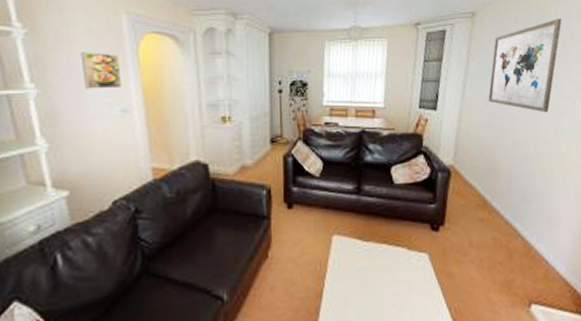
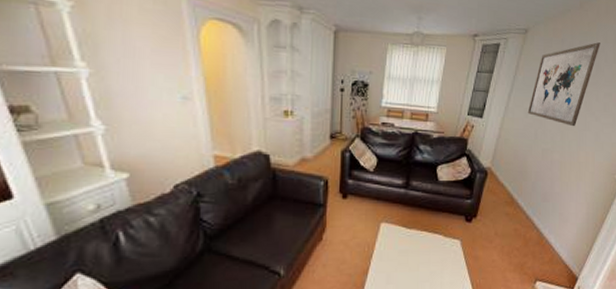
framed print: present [80,51,122,89] -> none [136,32,182,75]

